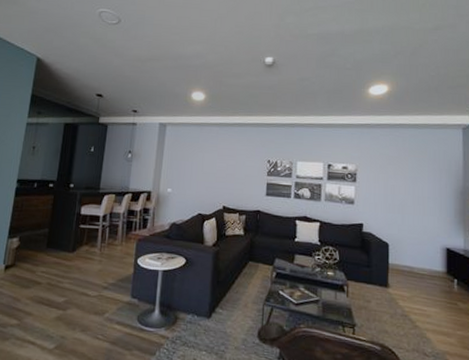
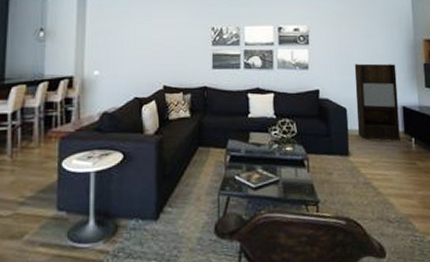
shelving unit: none [398,203,442,280] -> present [354,63,400,141]

